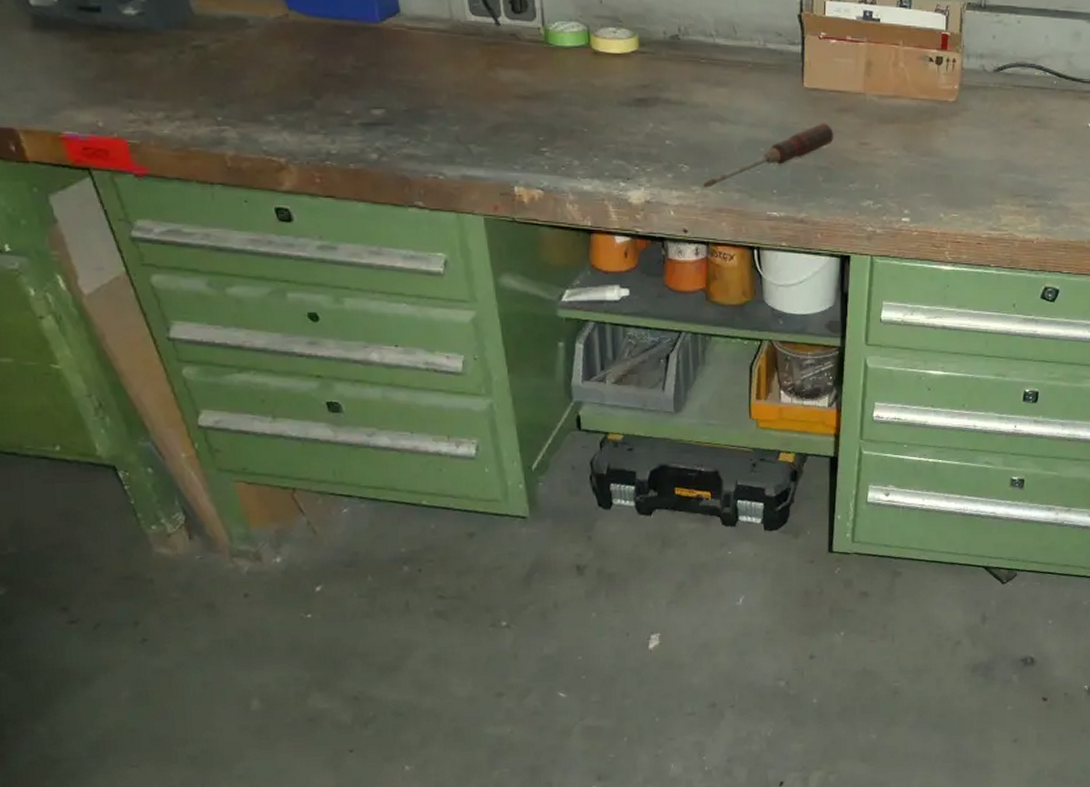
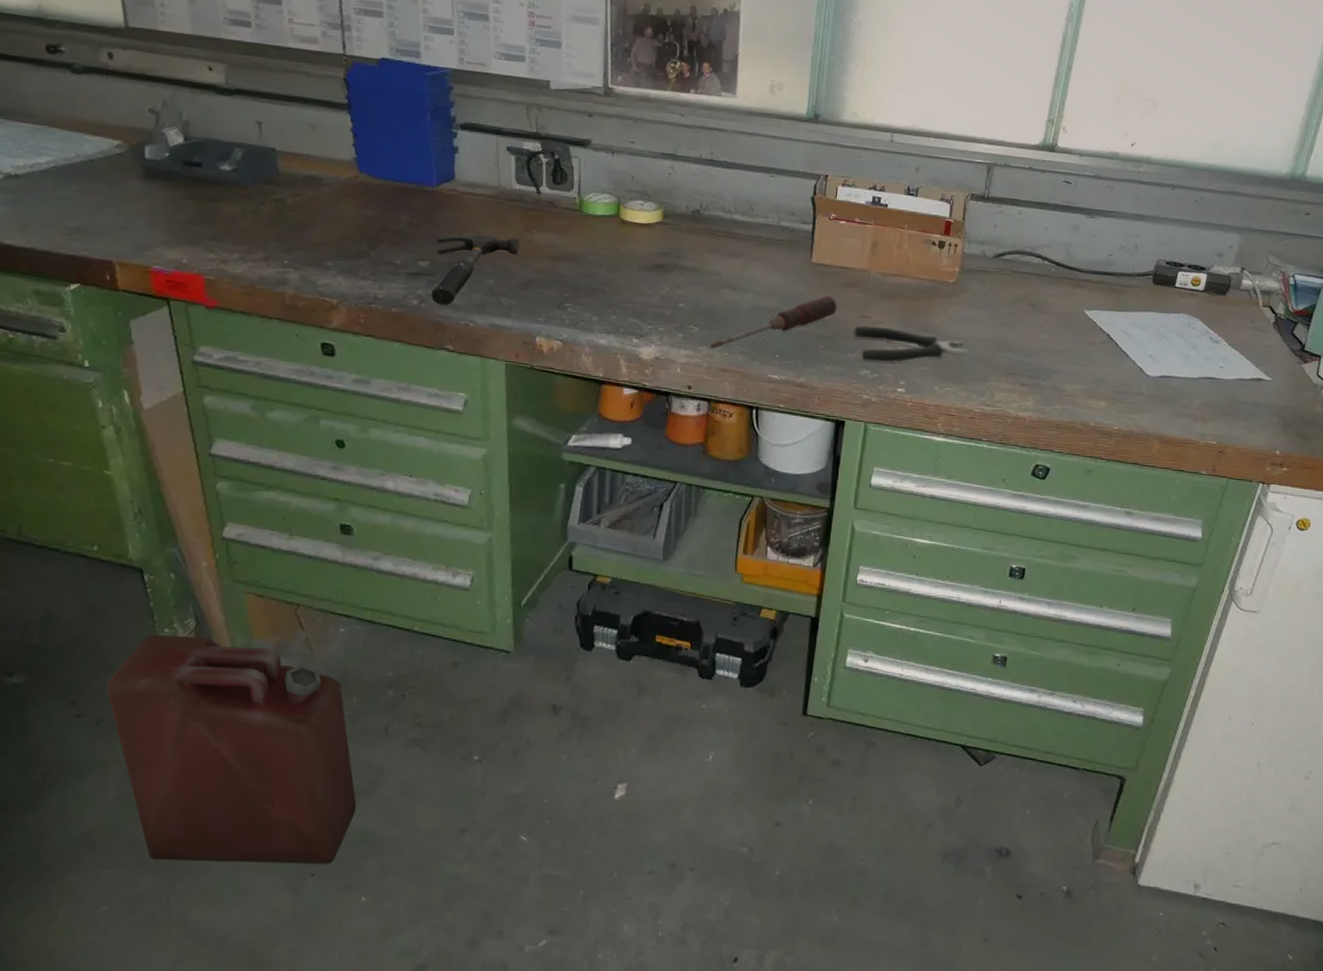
jerry can: none [97,529,387,754] -> present [106,635,357,864]
claw hammer: none [388,75,484,158] -> present [431,234,520,305]
pliers: none [853,153,974,192] -> present [854,325,970,363]

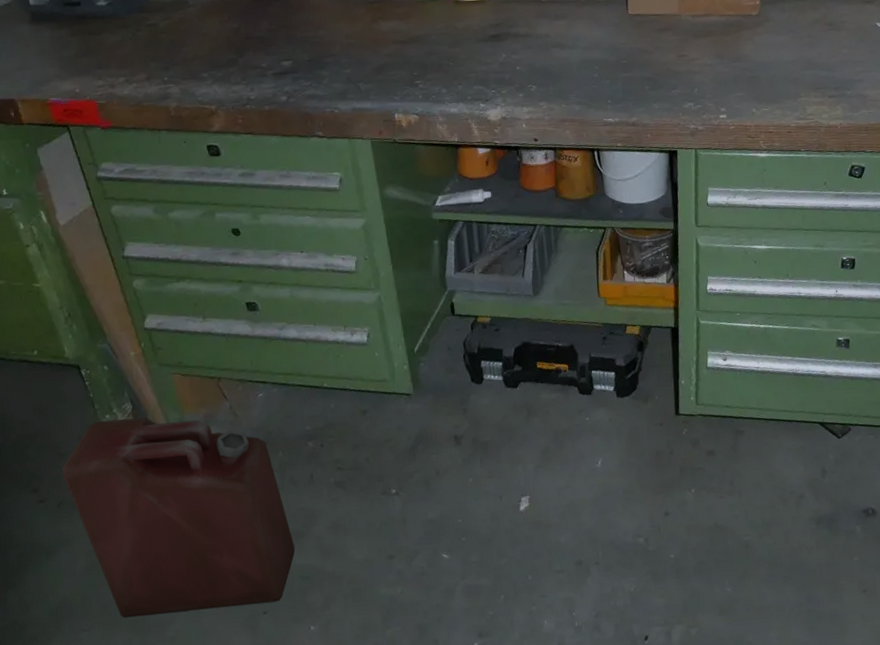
claw hammer: present [431,234,520,305] -> none [295,29,369,98]
screwdriver: present [710,295,837,349] -> none [549,41,657,103]
pliers: present [854,325,970,363] -> none [674,62,779,95]

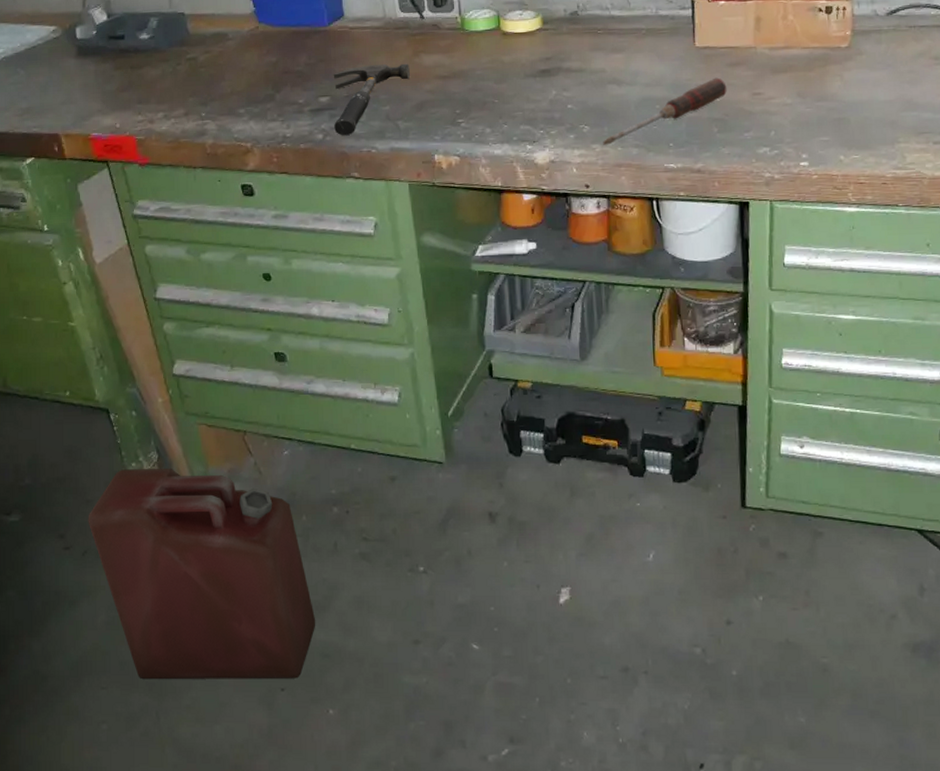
claw hammer: none [295,29,369,98] -> present [333,63,410,136]
screwdriver: none [549,41,657,103] -> present [603,77,727,145]

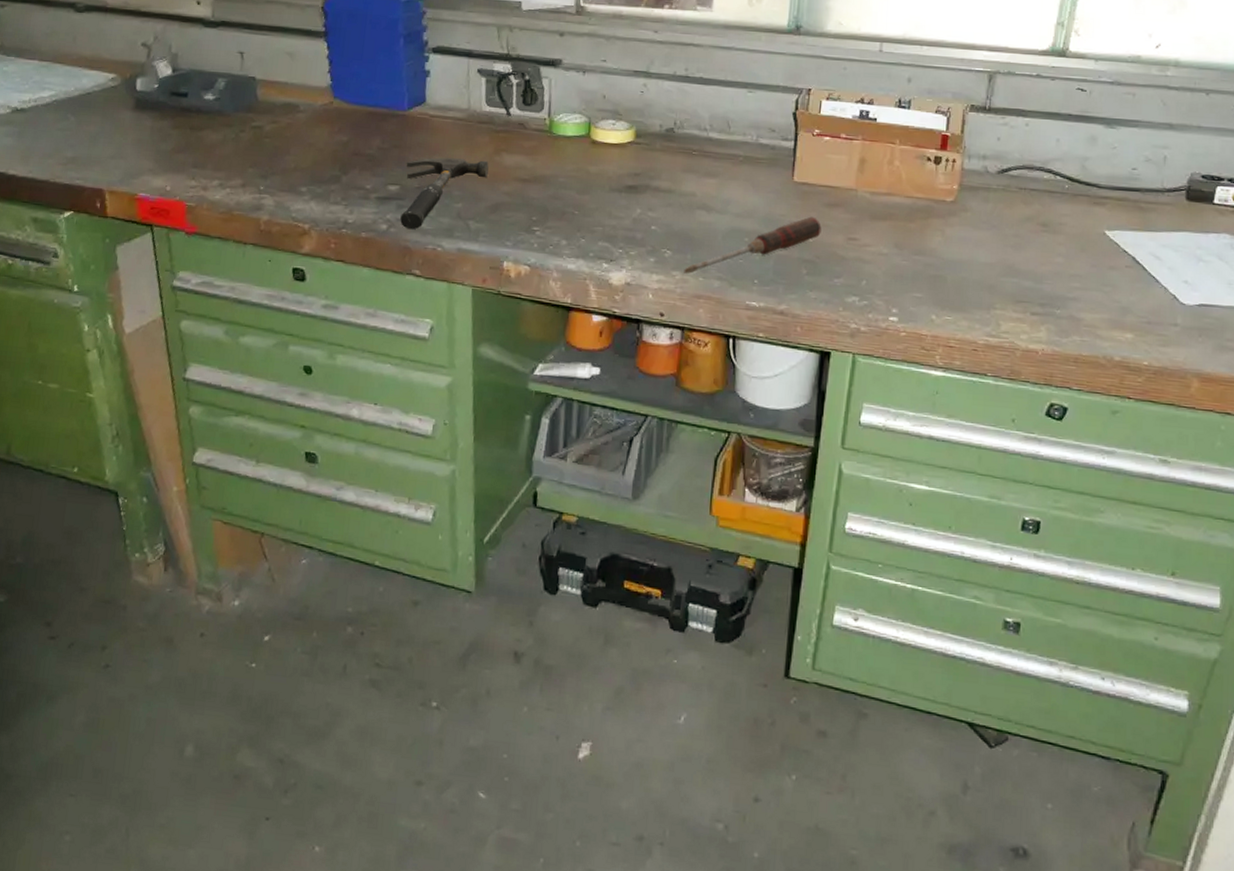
jerry can: present [88,467,316,680] -> none [79,559,314,808]

